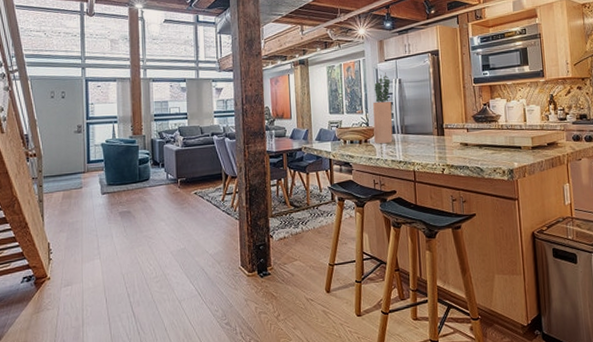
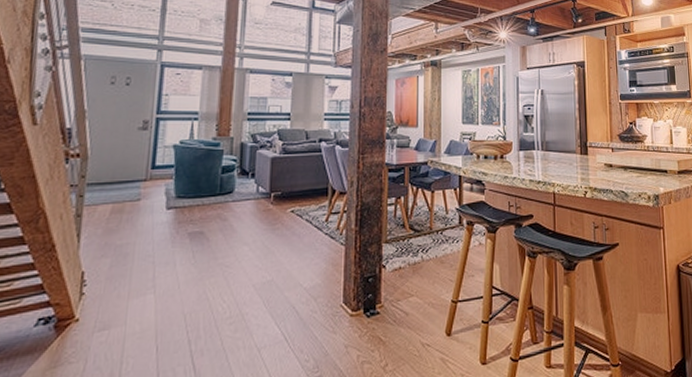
vase: present [372,72,393,144] -> none [511,82,533,161]

